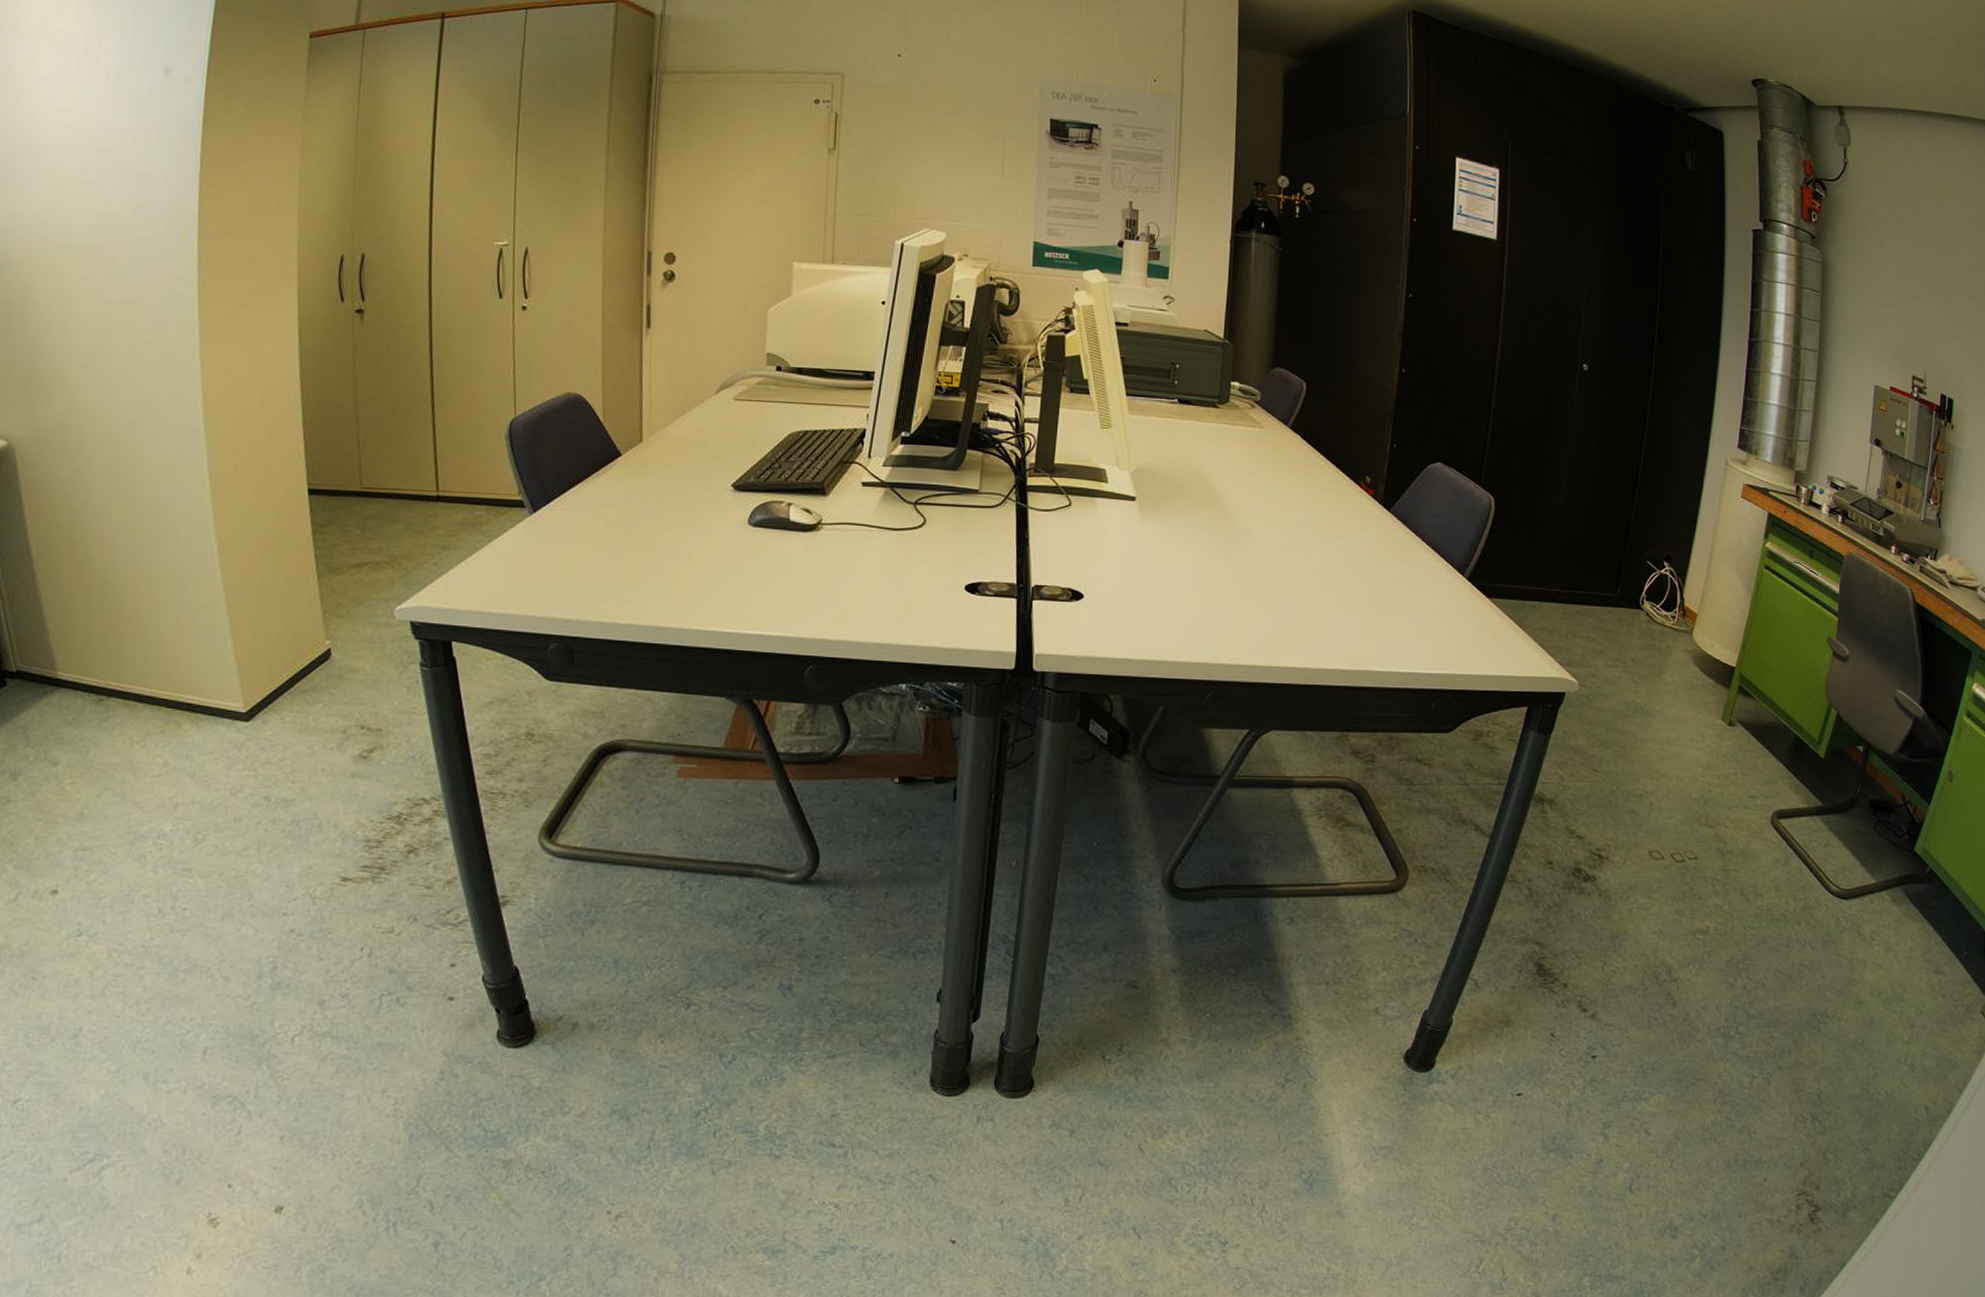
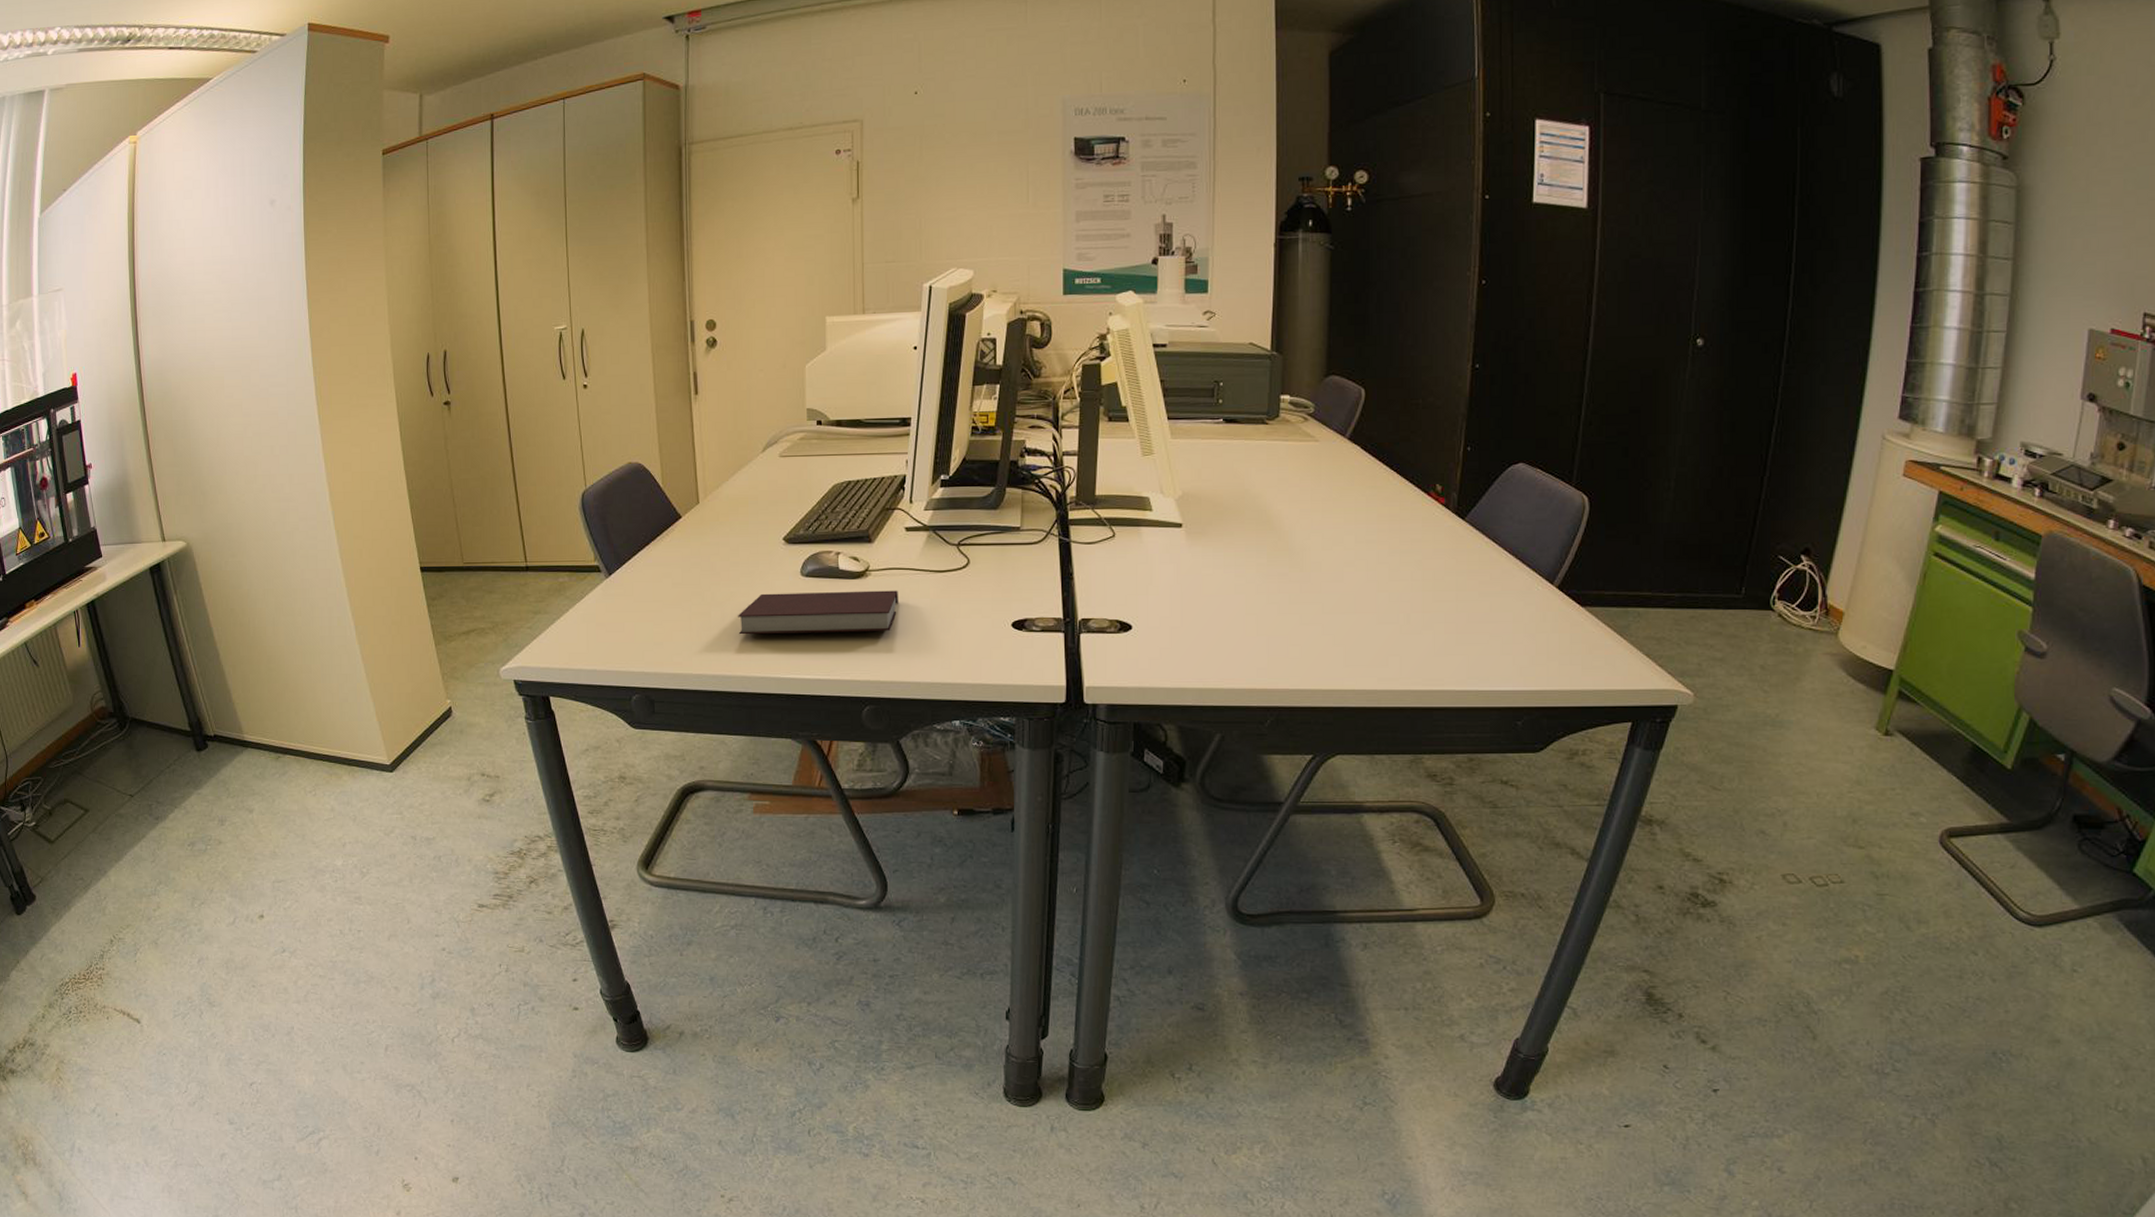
notebook: none [675,541,850,588] -> present [738,590,898,635]

